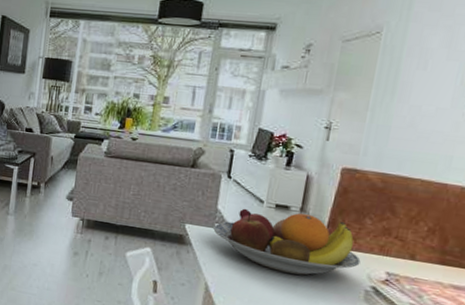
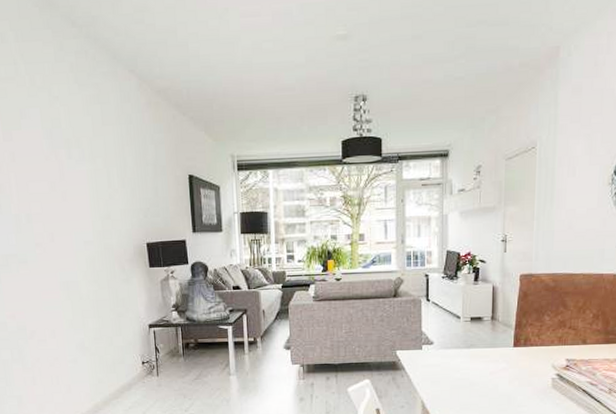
fruit bowl: present [213,208,361,276] -> none [421,322,545,377]

